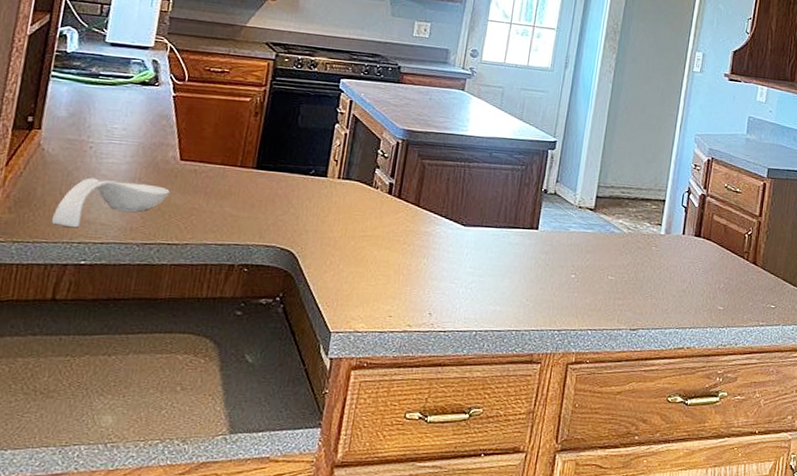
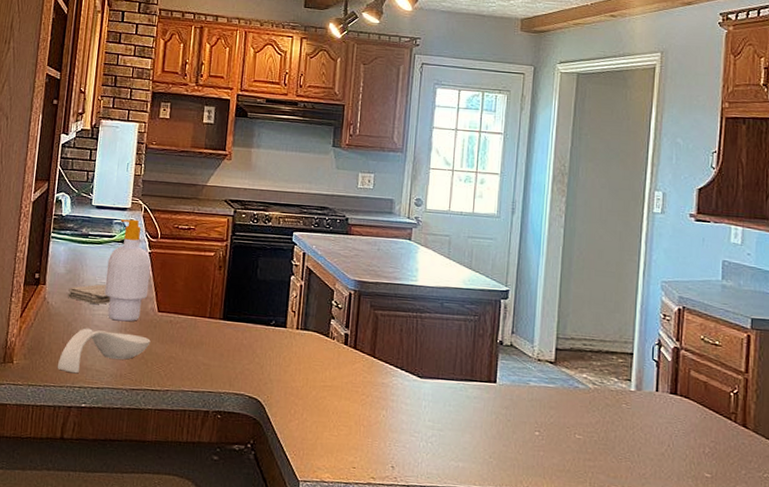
washcloth: none [68,129,124,153] -> present [67,284,111,305]
soap bottle: none [115,59,175,171] -> present [104,219,151,322]

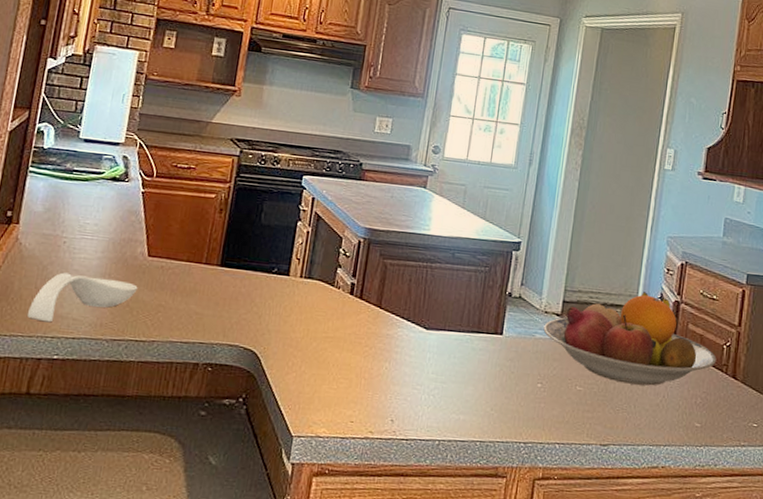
washcloth: present [67,284,111,305] -> none [44,225,95,248]
soap bottle: present [104,219,151,322] -> none [87,155,144,267]
fruit bowl: none [537,338,724,435] -> present [543,292,717,386]

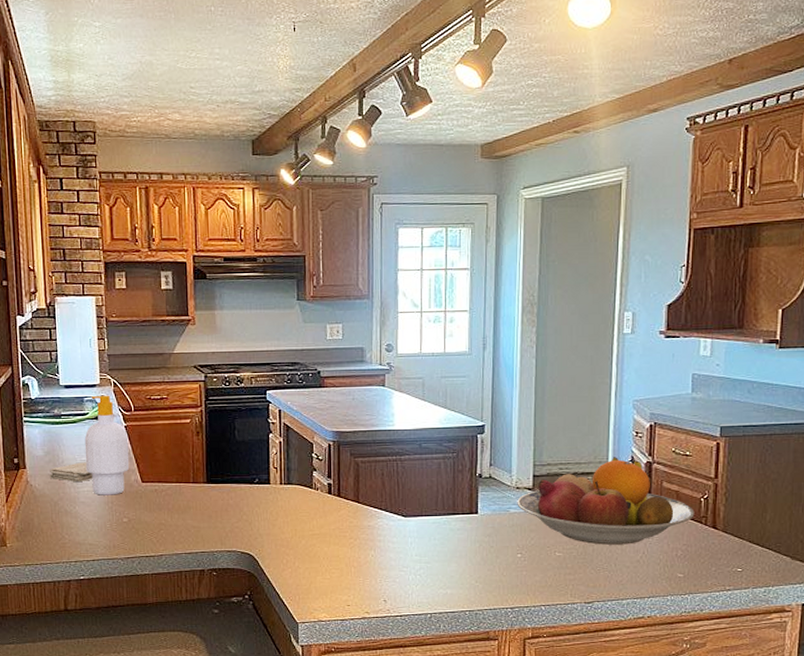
spoon rest: present [27,272,138,323] -> none [50,505,139,550]
washcloth: none [44,225,95,248] -> present [49,462,93,483]
soap bottle: none [87,155,144,267] -> present [84,395,130,496]

